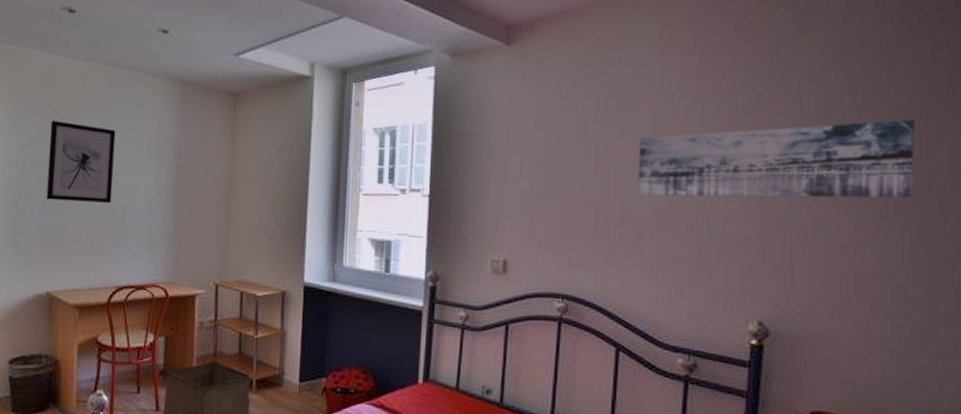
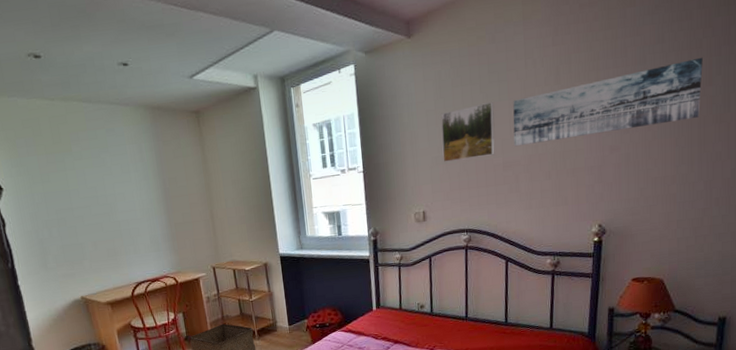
wall art: present [46,121,116,203] -> none [46,157,115,225]
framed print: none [538,134,612,203] -> present [441,101,495,162]

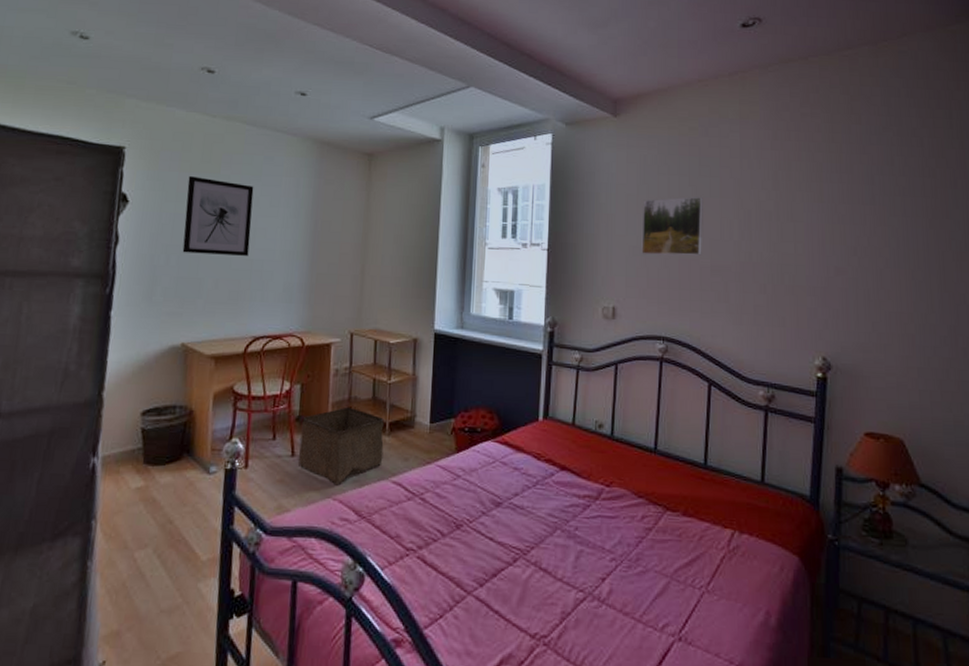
wall art: none [46,157,115,225] -> present [182,176,254,256]
wall art: present [513,57,703,147] -> none [724,187,938,252]

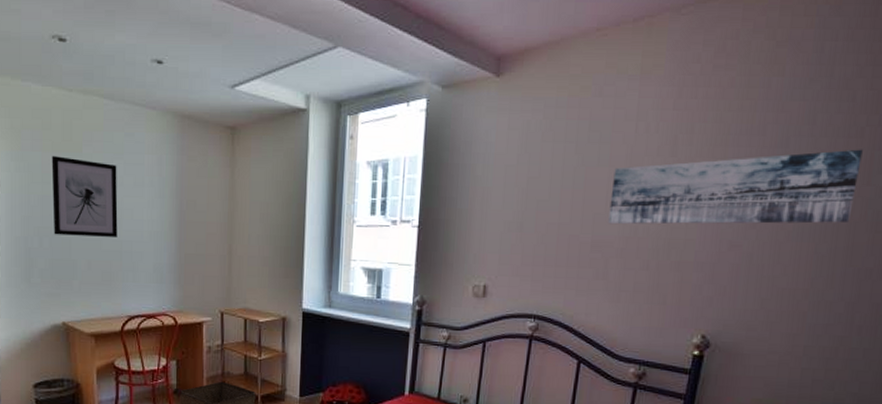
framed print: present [641,196,703,256] -> none [518,165,590,231]
wall art: none [724,187,938,252] -> present [608,149,863,225]

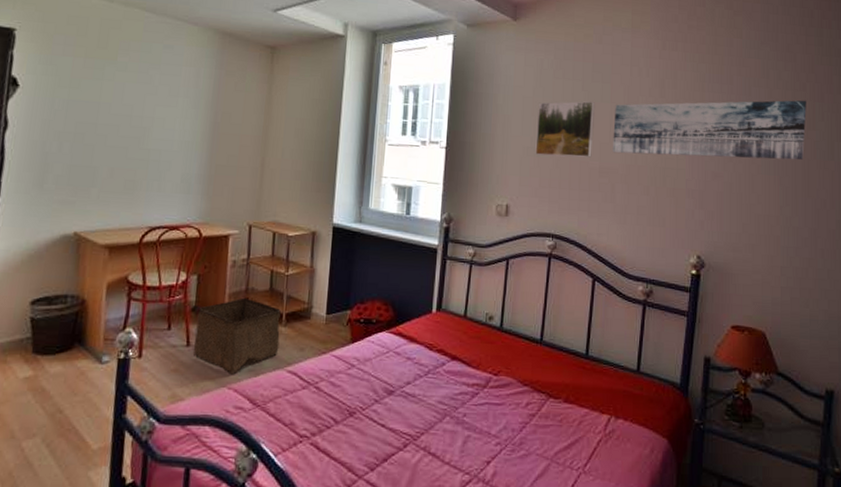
wall art: present [51,156,118,237] -> none [76,62,153,145]
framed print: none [518,165,590,231] -> present [535,101,595,158]

